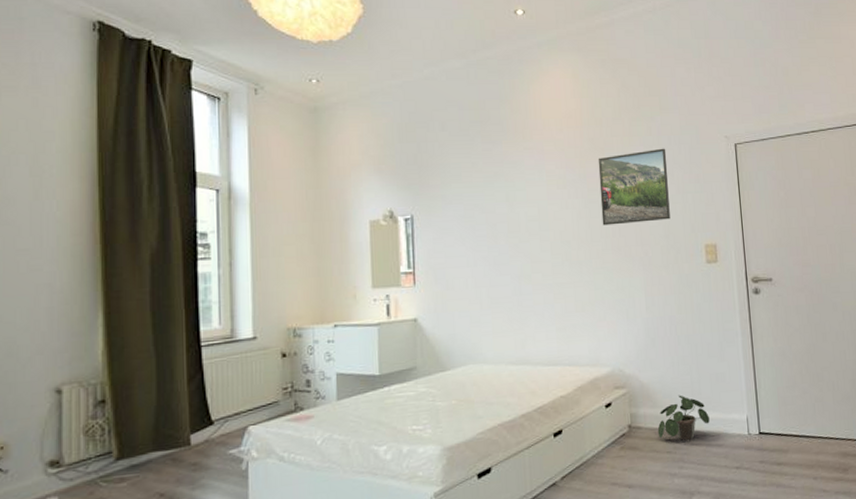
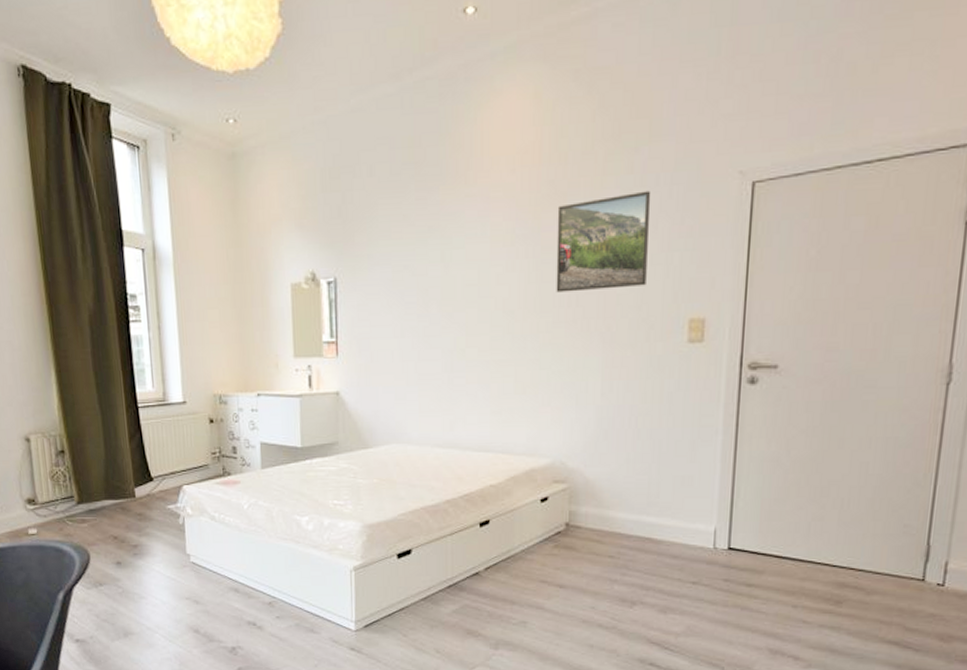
potted plant: present [657,395,710,440] -> none [600,496,666,546]

